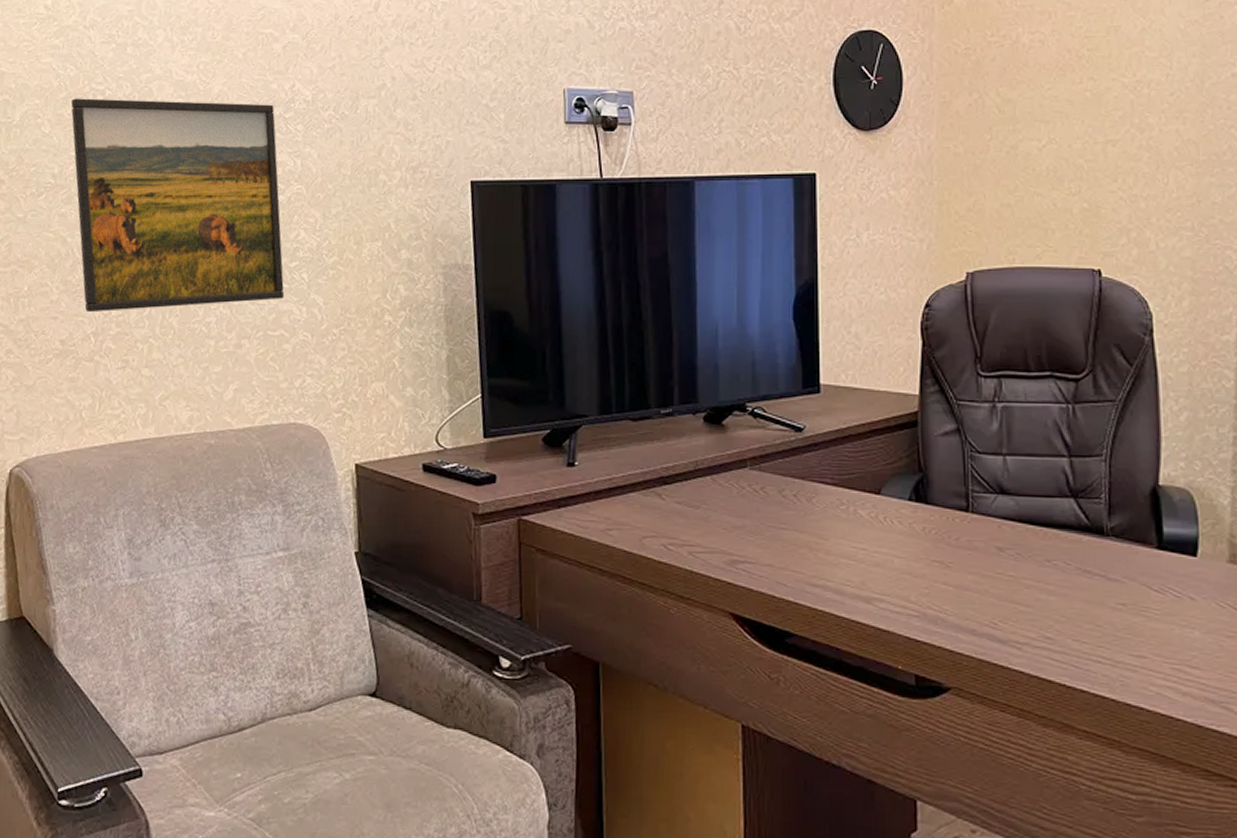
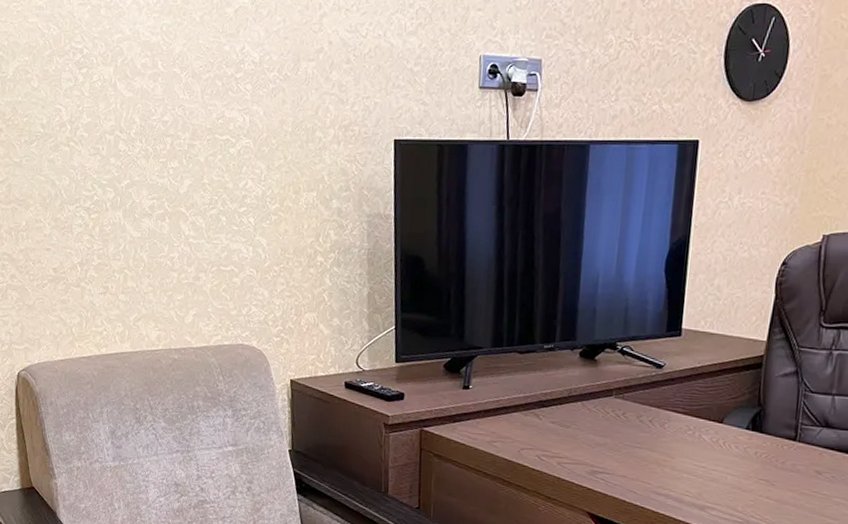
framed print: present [71,98,285,313] -> none [55,56,235,246]

